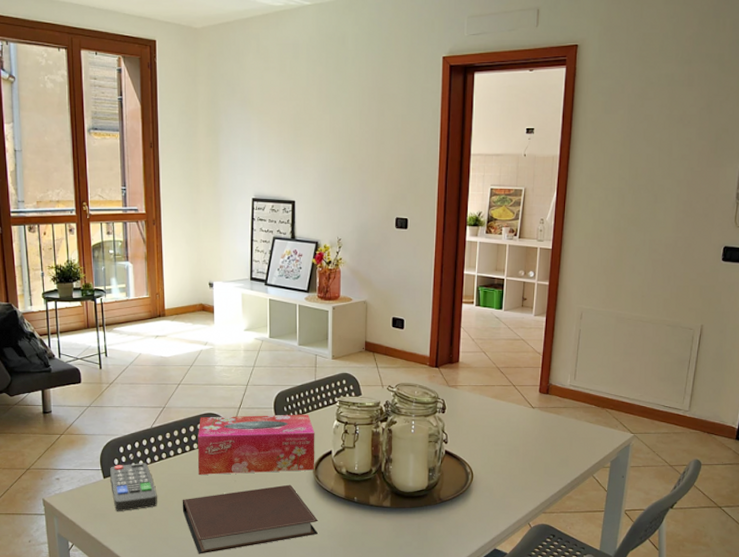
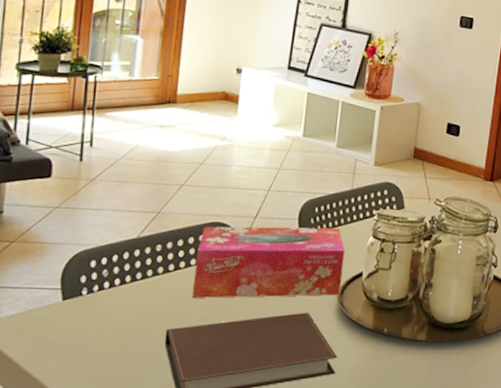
remote control: present [110,463,157,511] -> none [71,281,133,344]

